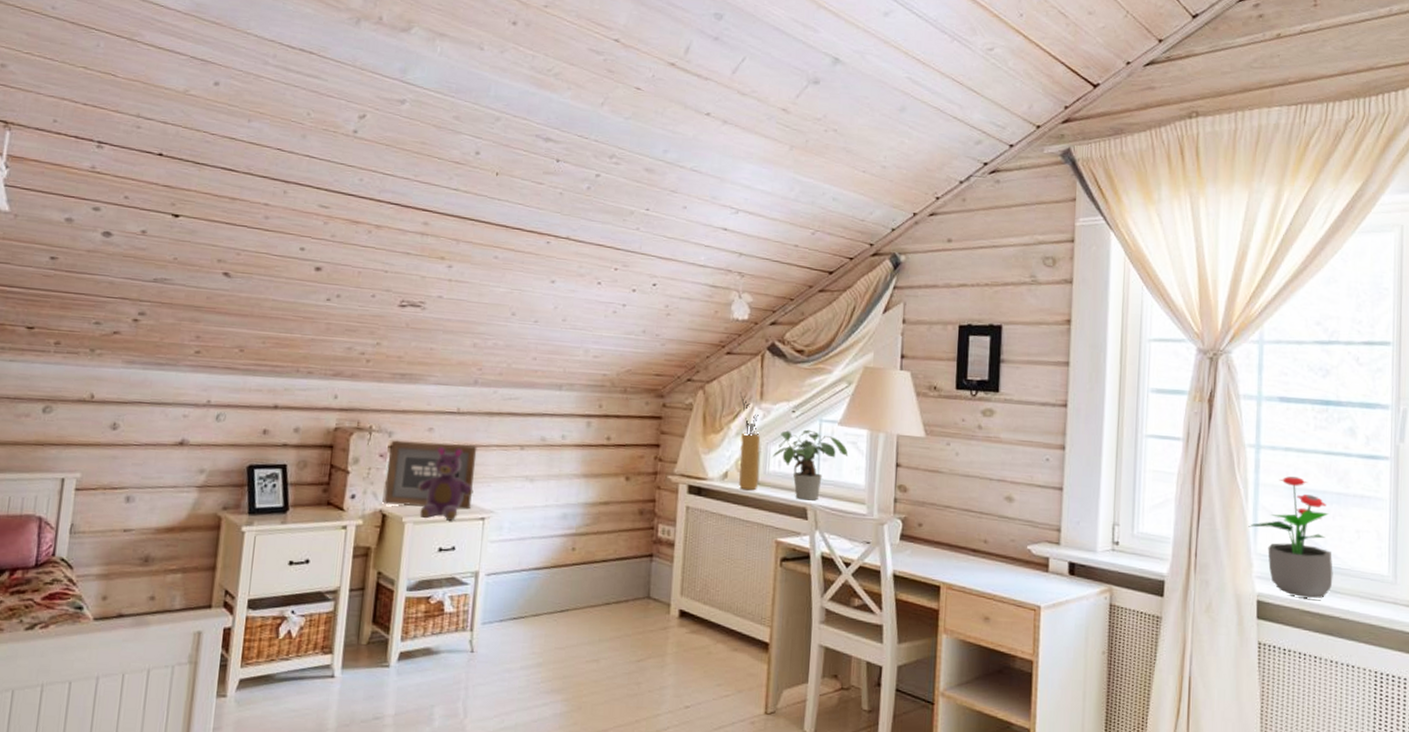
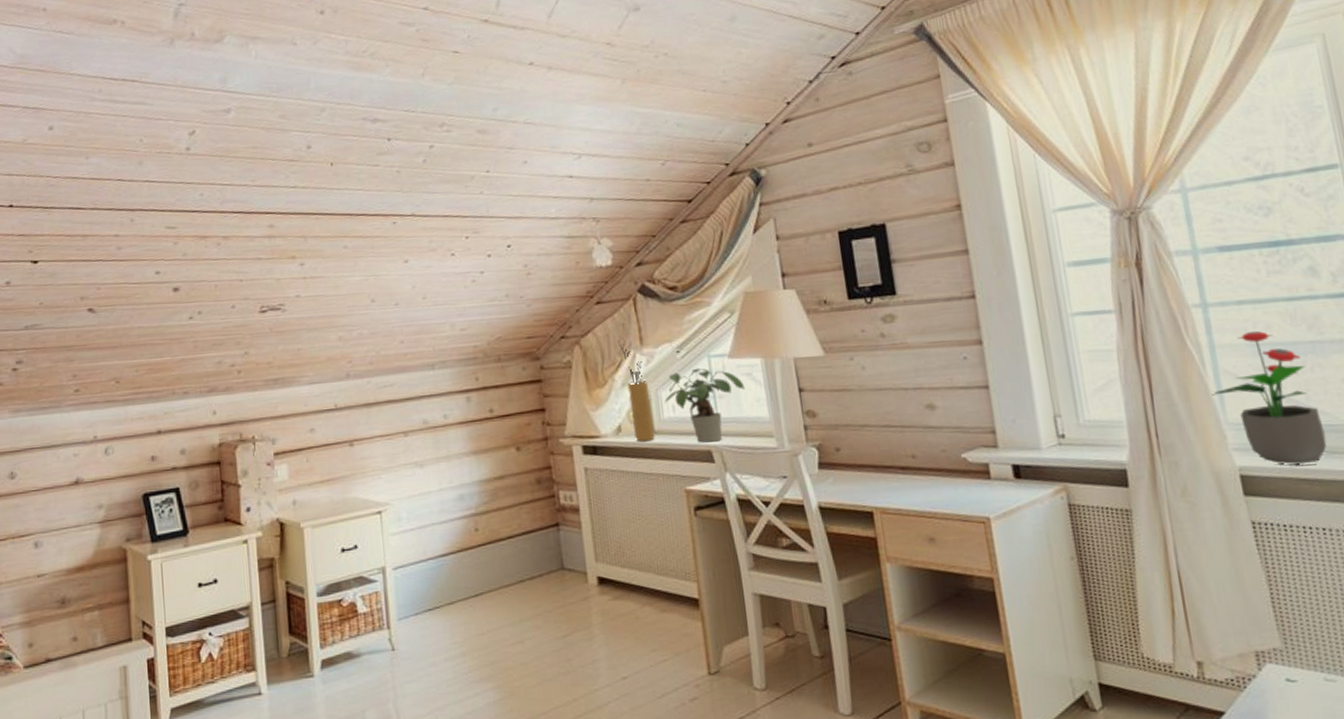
picture frame: present [384,440,478,510] -> none [276,438,367,513]
teddy bear: present [418,446,474,521] -> none [310,444,366,521]

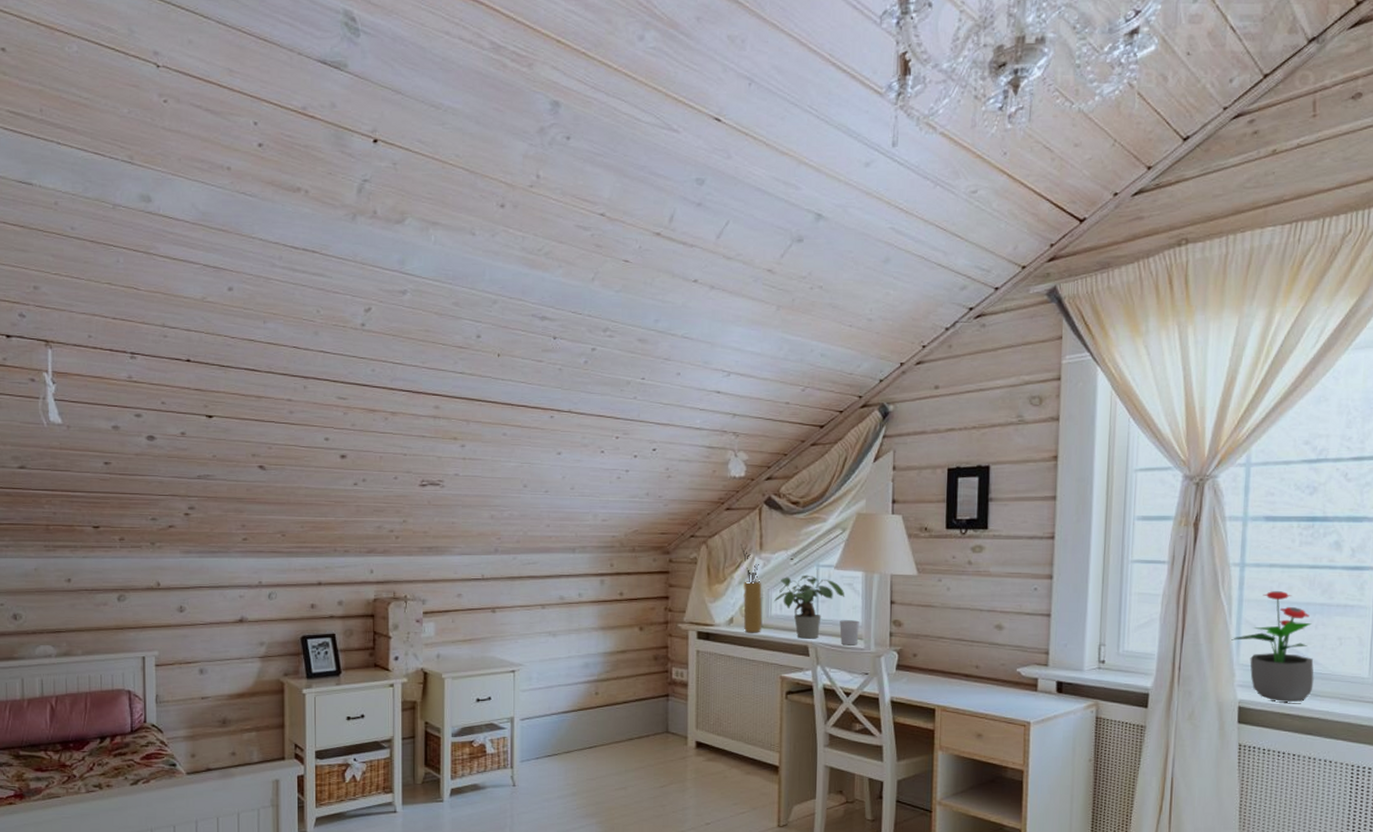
candle holder: none [743,415,770,446] -> present [839,620,859,646]

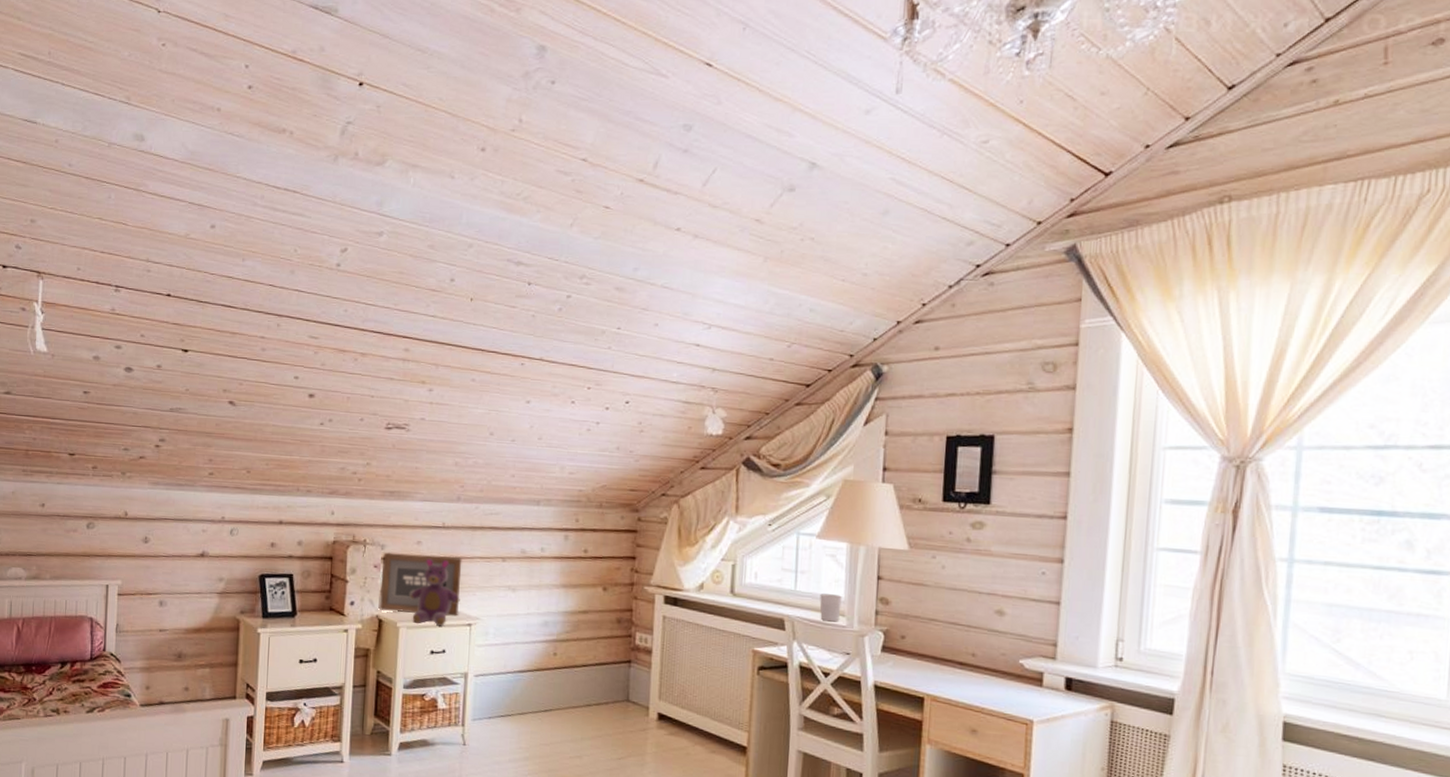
picture frame: none [424,606,503,664] -> present [379,552,462,616]
teddy bear: none [453,610,503,675] -> present [409,558,460,626]
vase: present [740,543,762,633] -> none [714,505,736,602]
potted plant: present [774,575,845,639] -> none [749,542,827,612]
potted flower: present [1231,591,1314,703] -> none [1276,592,1378,723]

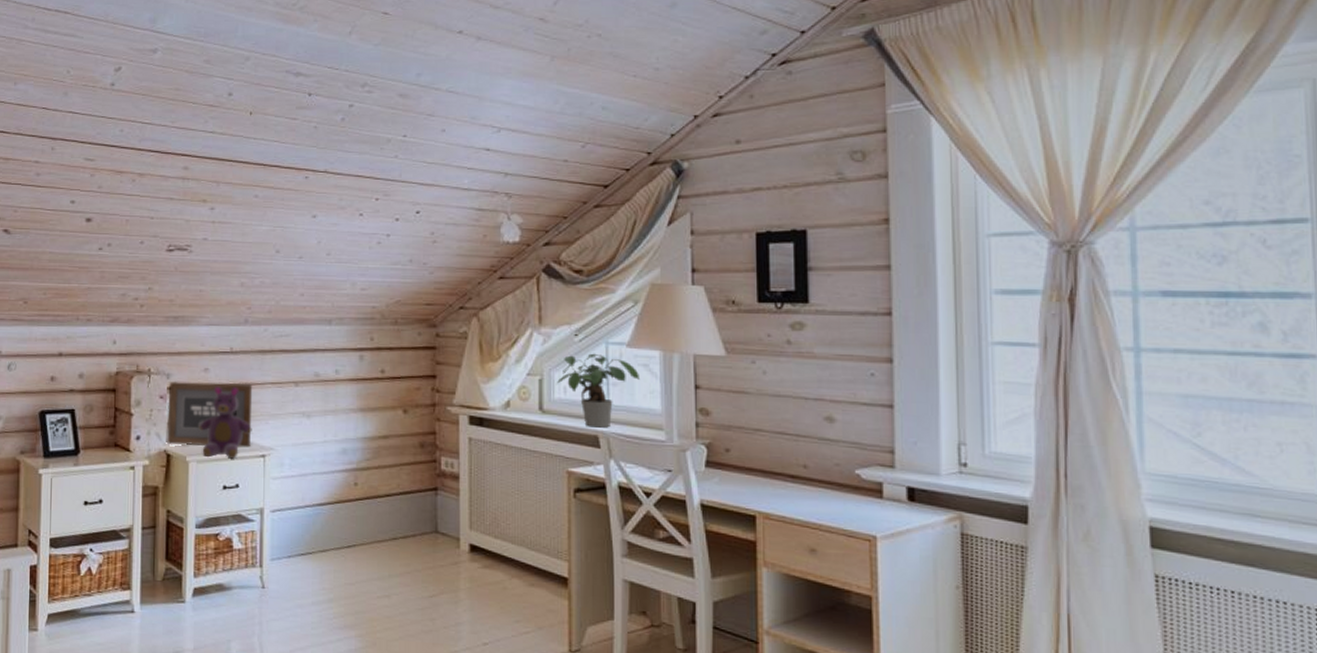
potted plant: none [749,542,827,612] -> present [557,353,641,428]
candle holder: present [819,593,842,622] -> none [635,406,659,437]

